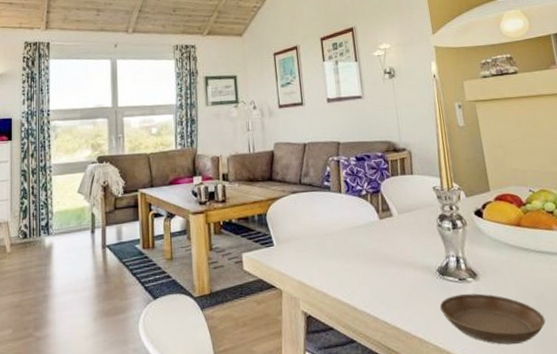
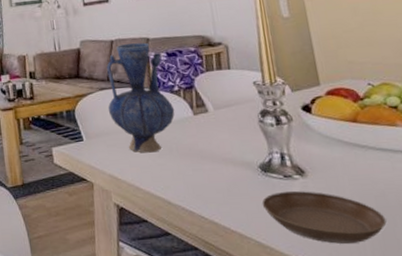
vase: none [299,146,362,258] -> present [107,42,175,153]

